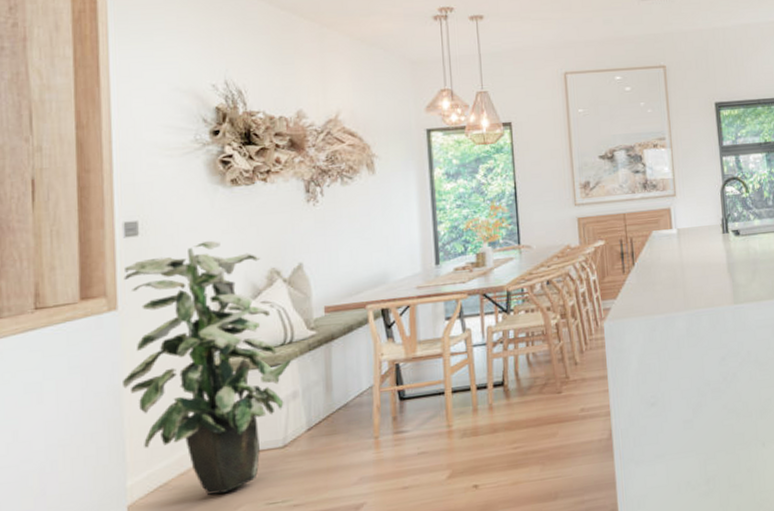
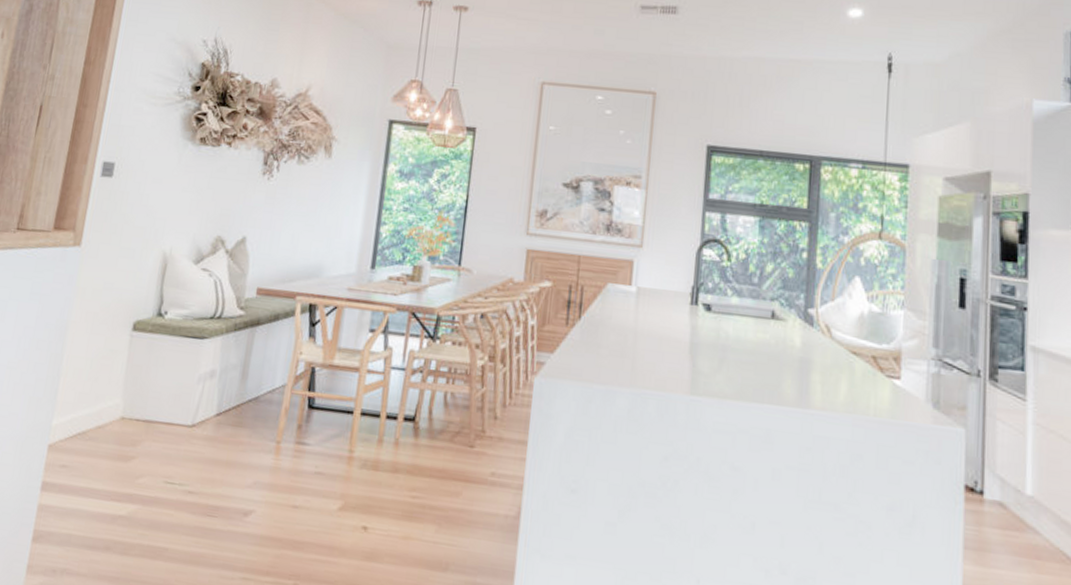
indoor plant: present [121,240,292,495] -> none [69,195,217,459]

